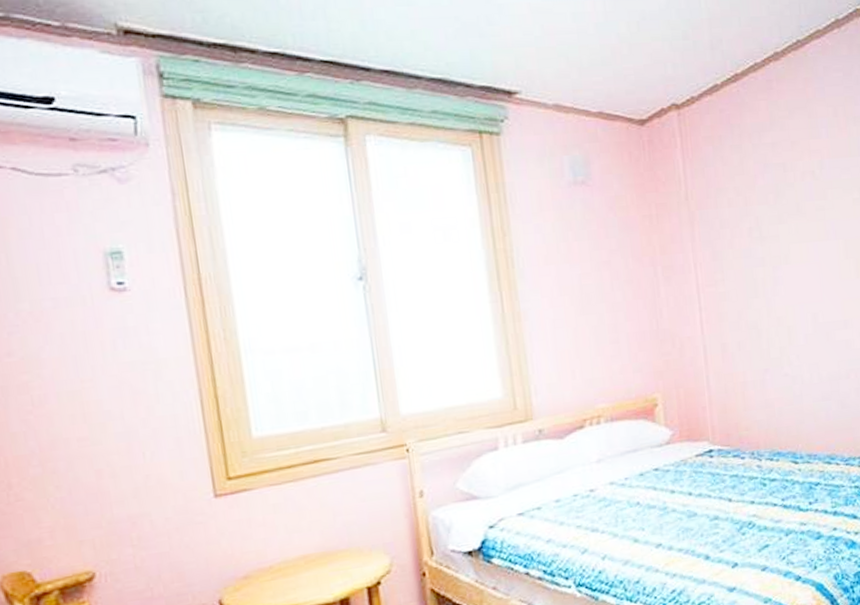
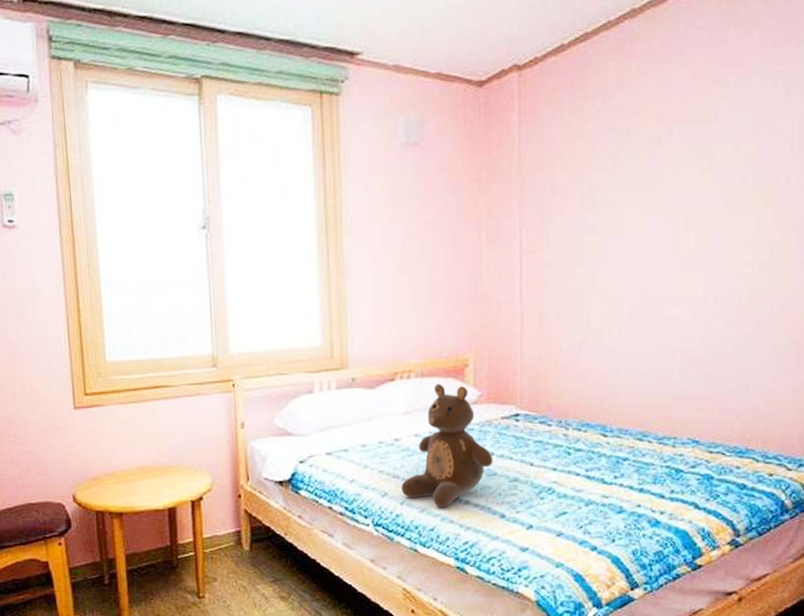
teddy bear: none [601,426,692,558] -> present [401,384,493,508]

